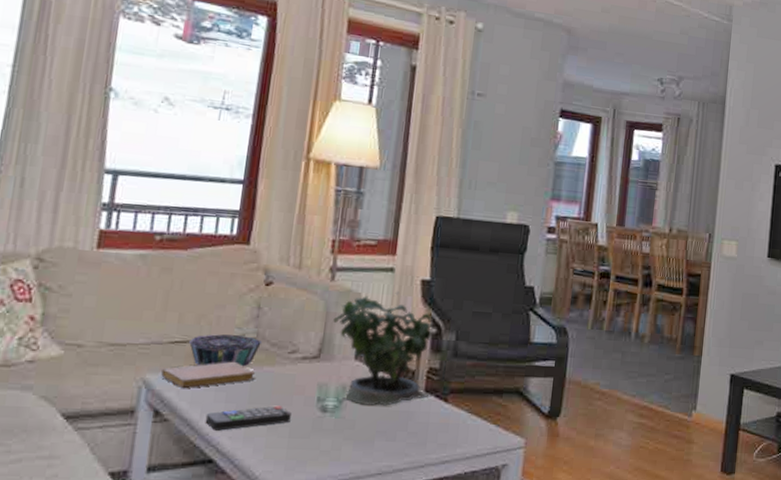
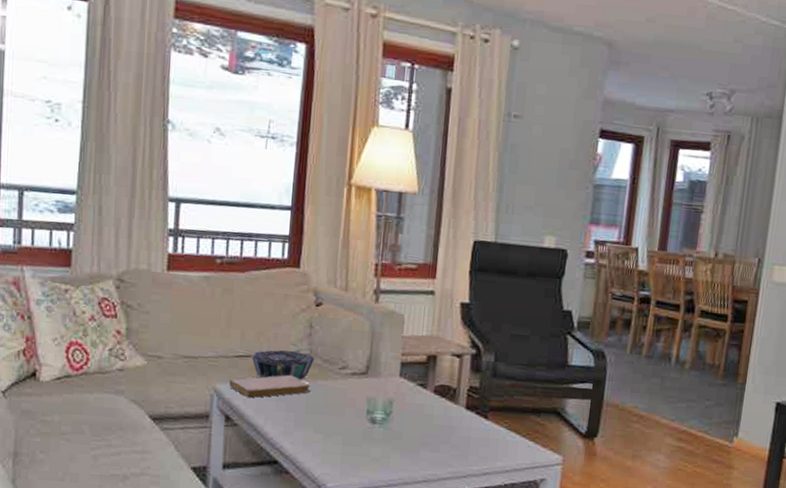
remote control: present [205,405,291,431] -> none [269,415,344,436]
potted plant: present [333,292,432,406] -> none [378,314,473,420]

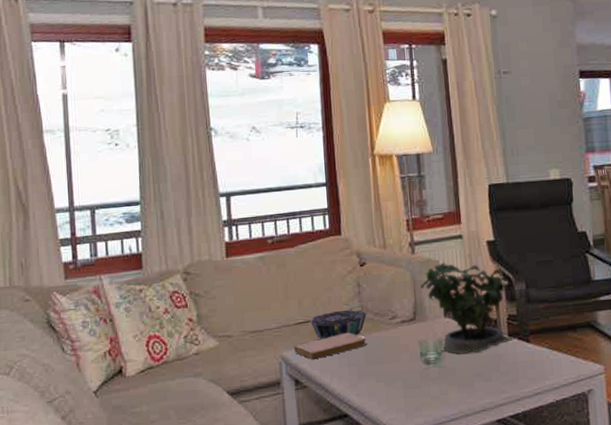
potted plant: none [378,314,473,420] -> present [420,254,516,354]

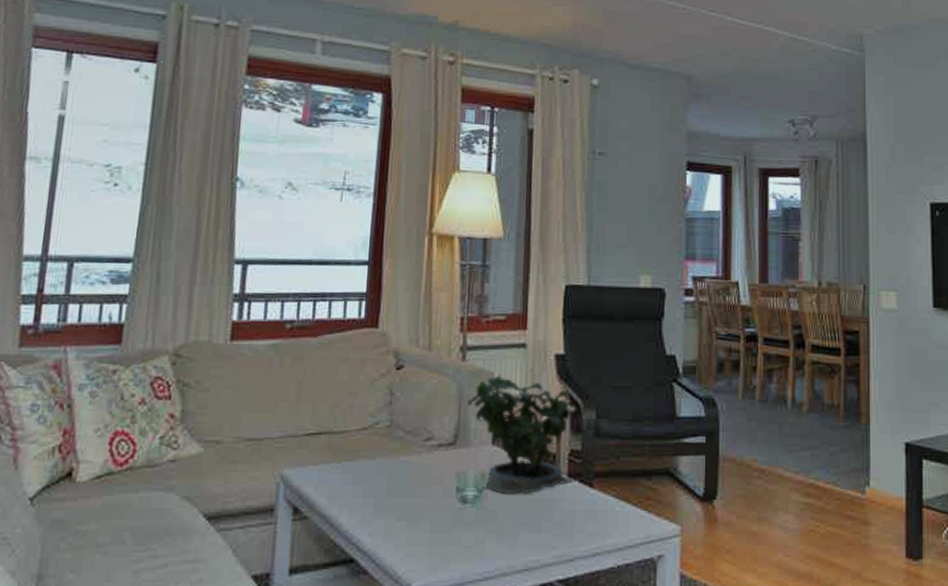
notebook: present [294,332,367,360] -> none [298,452,392,484]
decorative bowl: present [310,310,367,340] -> none [324,424,397,459]

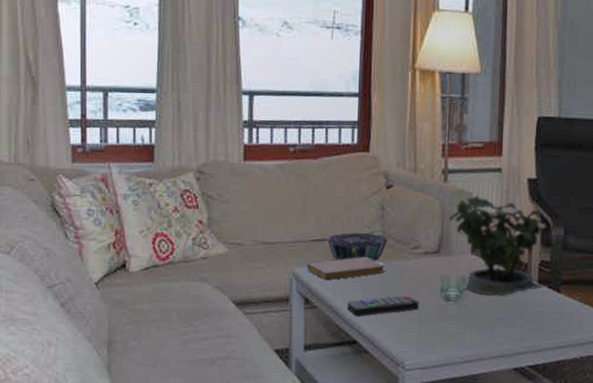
notebook: none [298,452,392,484] -> present [307,256,385,281]
decorative bowl: none [324,424,397,459] -> present [327,233,389,261]
remote control: none [344,498,431,527] -> present [347,295,419,316]

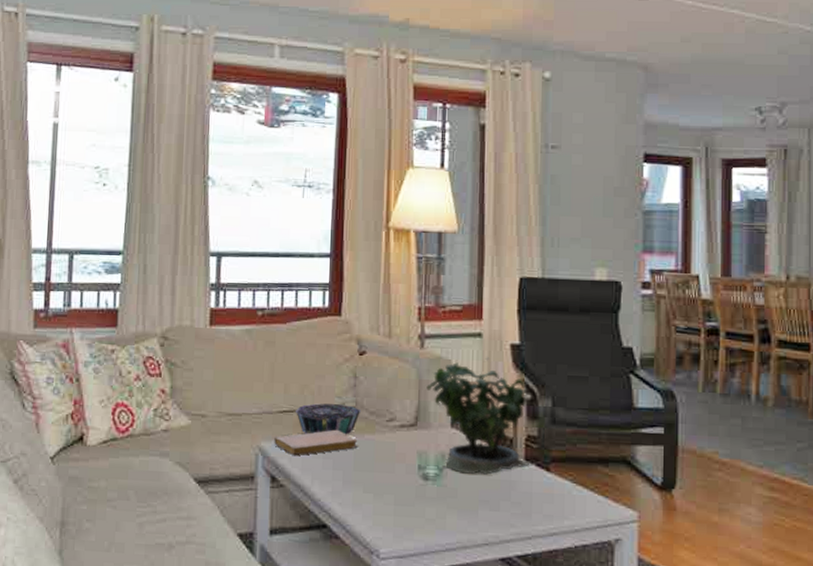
remote control: present [347,295,419,316] -> none [316,473,395,497]

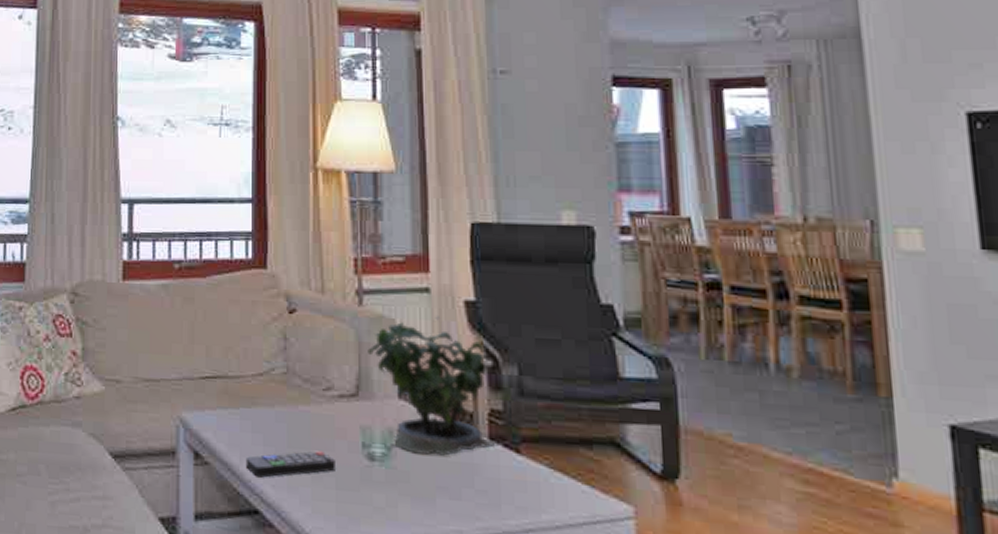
notebook: present [274,429,358,456] -> none [196,399,291,429]
decorative bowl: present [296,403,362,435] -> none [220,368,294,406]
remote control: none [316,473,395,497] -> present [245,450,335,478]

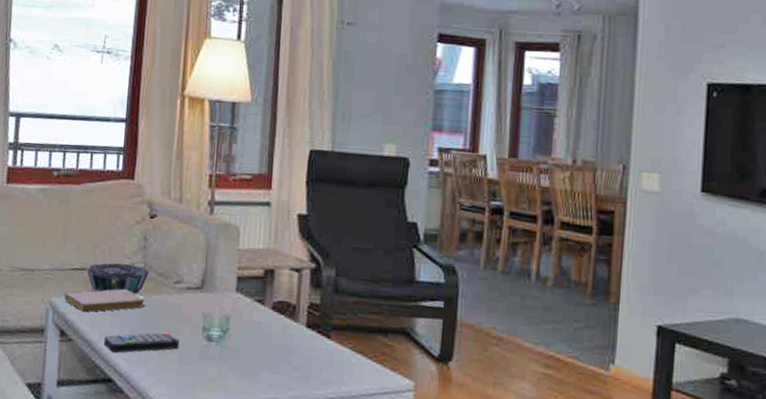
notebook: none [196,399,291,429] -> present [64,288,146,312]
decorative bowl: none [220,368,294,406] -> present [86,262,150,295]
potted plant: present [367,316,499,456] -> none [214,226,314,339]

